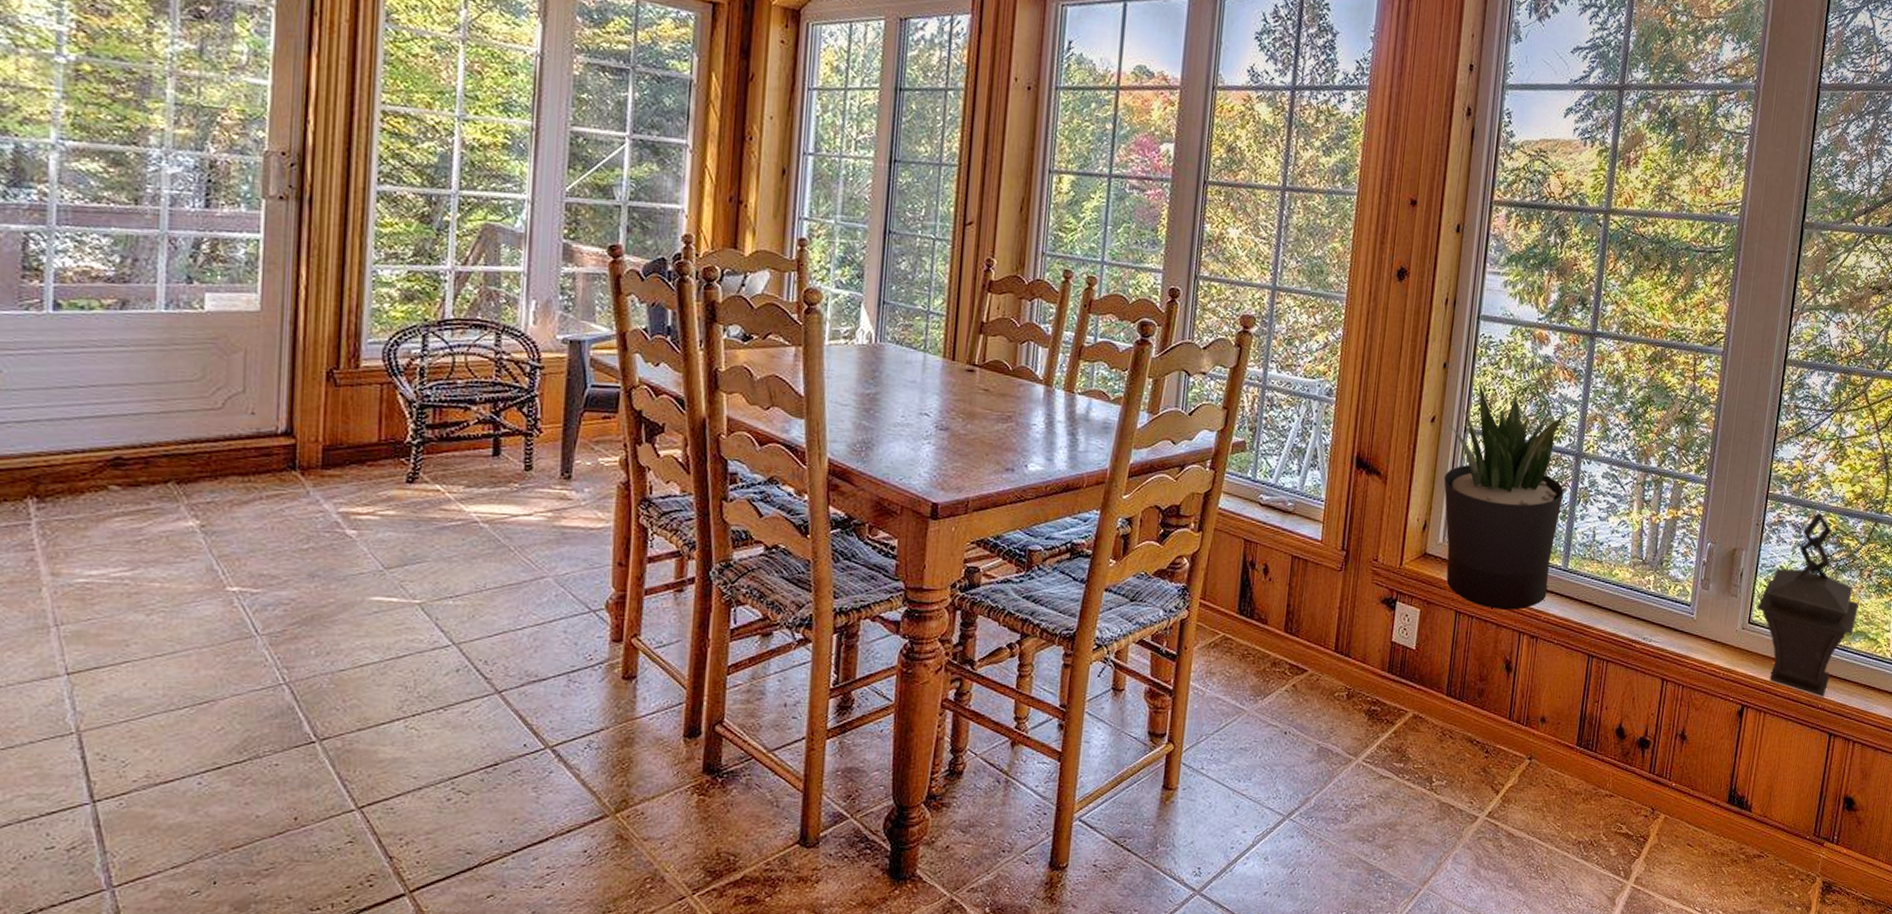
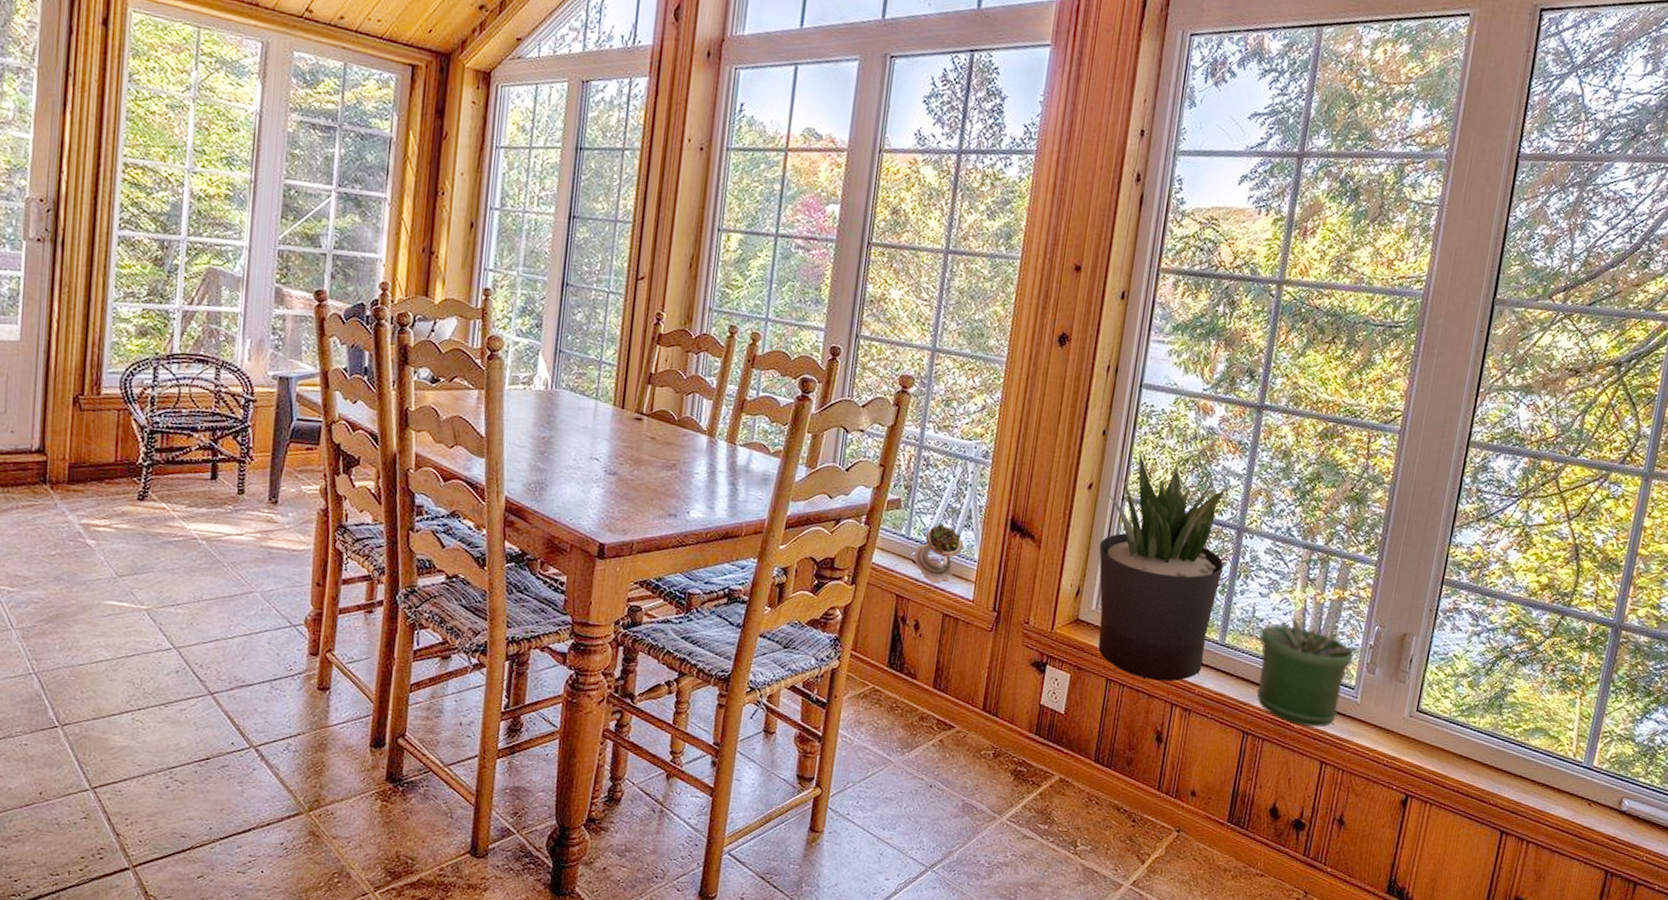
succulent plant: none [1259,464,1310,526] -> present [912,523,964,584]
planter: none [1585,537,1720,646] -> present [1244,615,1388,728]
lantern: present [1756,512,1859,698] -> none [1425,601,1540,794]

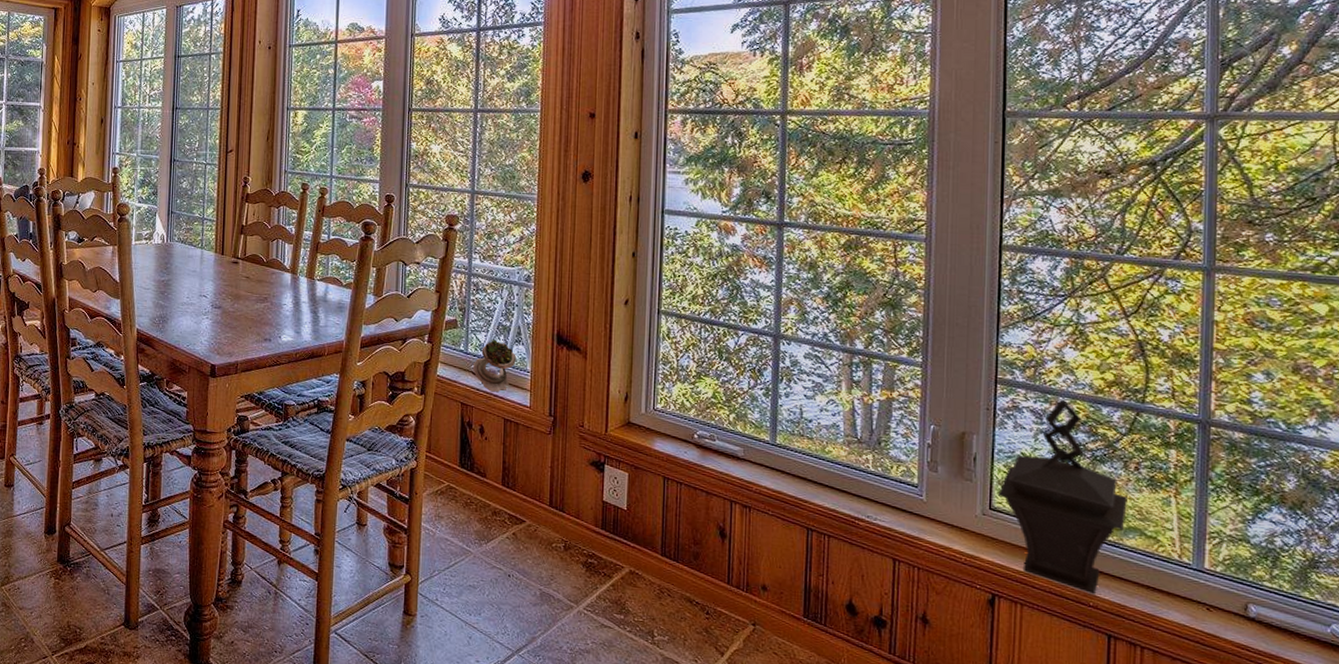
planter: present [1098,451,1228,682] -> none [642,269,765,480]
planter: present [1244,615,1388,728] -> none [792,415,948,525]
lantern: none [1425,601,1540,794] -> present [997,399,1127,596]

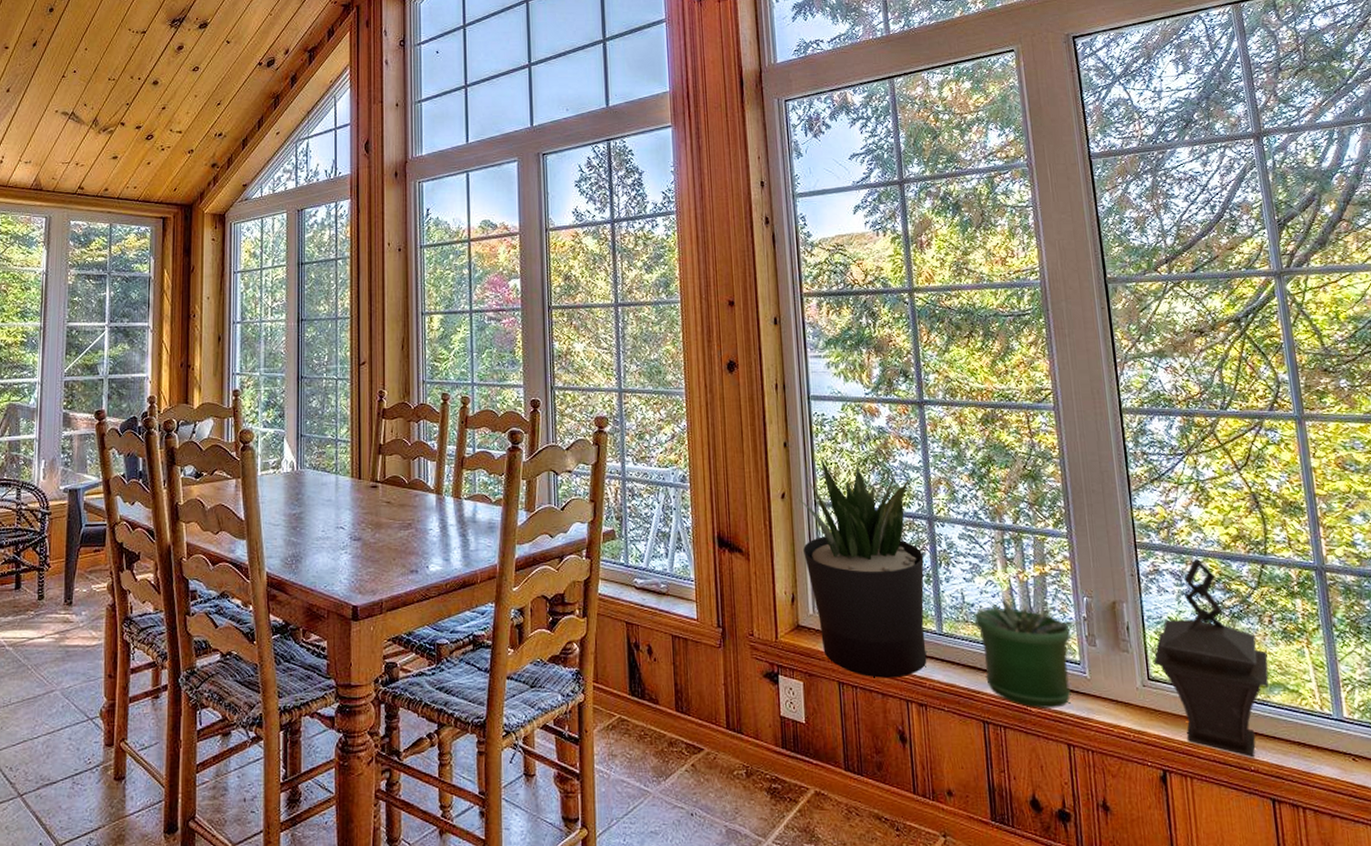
succulent plant: present [472,340,516,393] -> none [634,549,679,607]
planter: none [642,269,765,480] -> present [799,457,927,678]
planter: none [792,415,948,525] -> present [954,598,1103,709]

